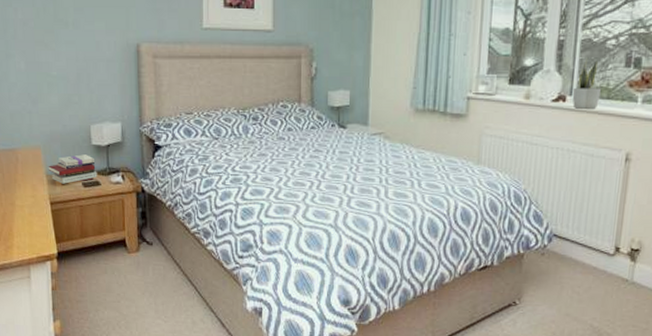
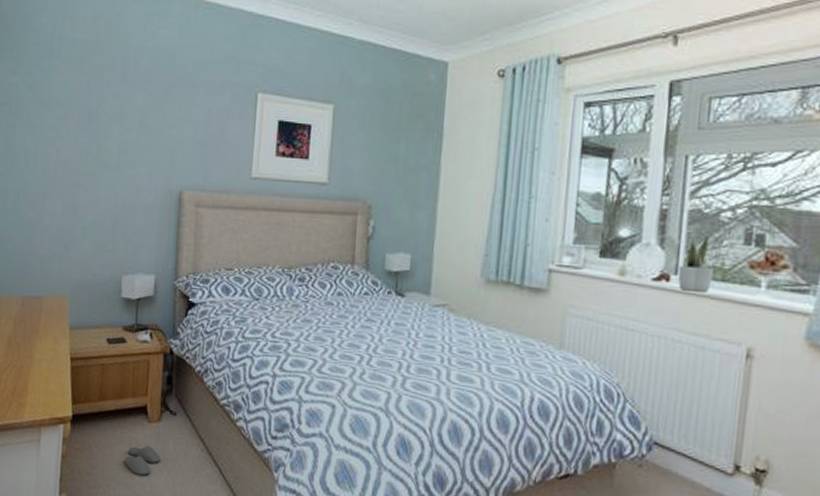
books: present [48,154,97,184] -> none [72,307,124,339]
slippers: none [109,273,143,299] -> present [124,445,161,476]

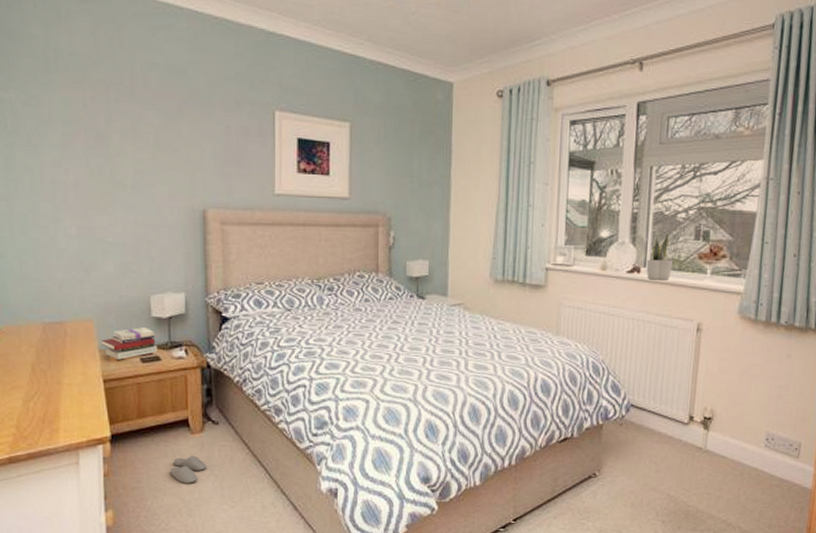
books: none [72,307,124,339] -> present [101,327,158,360]

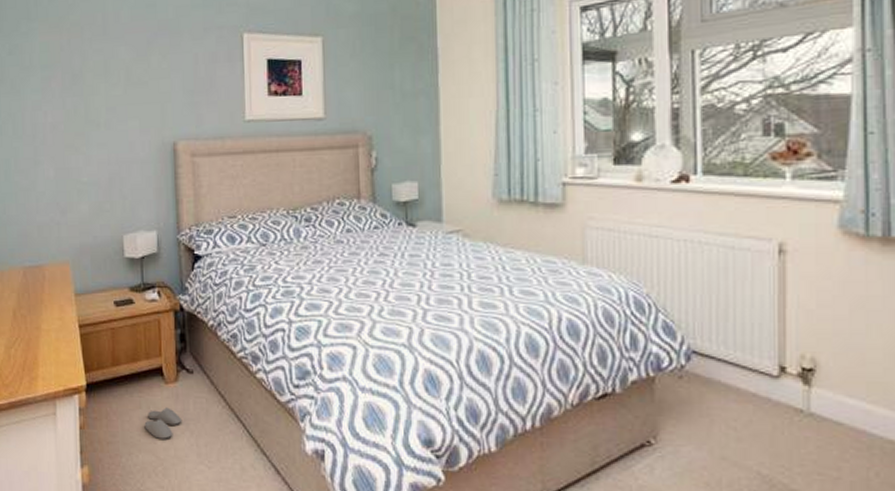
books: present [101,327,158,360] -> none [77,269,131,303]
potted plant: present [646,230,673,282] -> none [697,127,734,192]

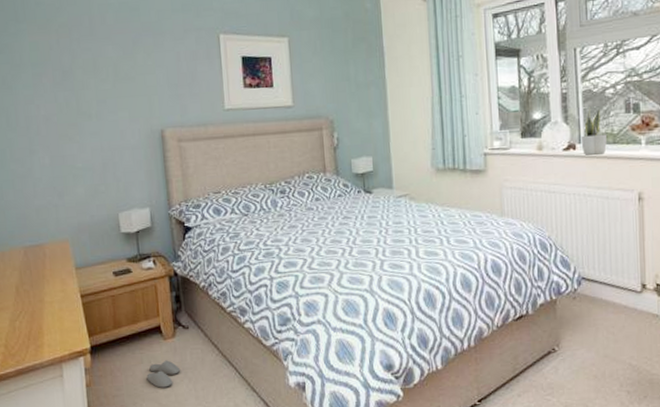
potted plant: none [697,127,734,192] -> present [581,107,607,156]

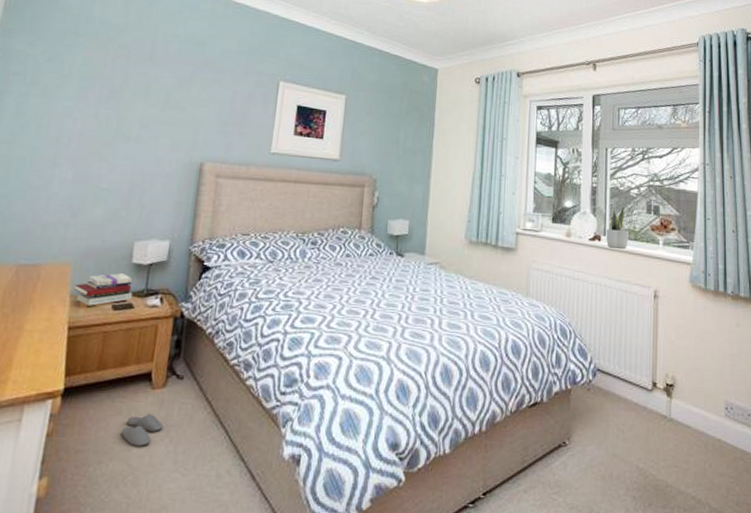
books: none [77,243,128,275] -> present [74,273,133,306]

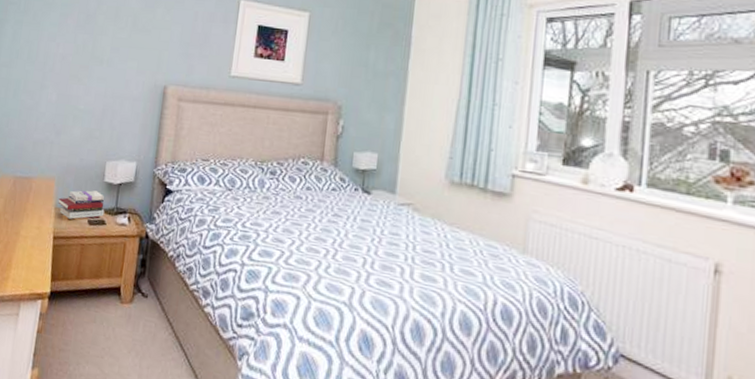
slippers: present [121,413,164,446] -> none [95,325,131,356]
potted plant: present [606,203,629,250] -> none [641,143,678,206]

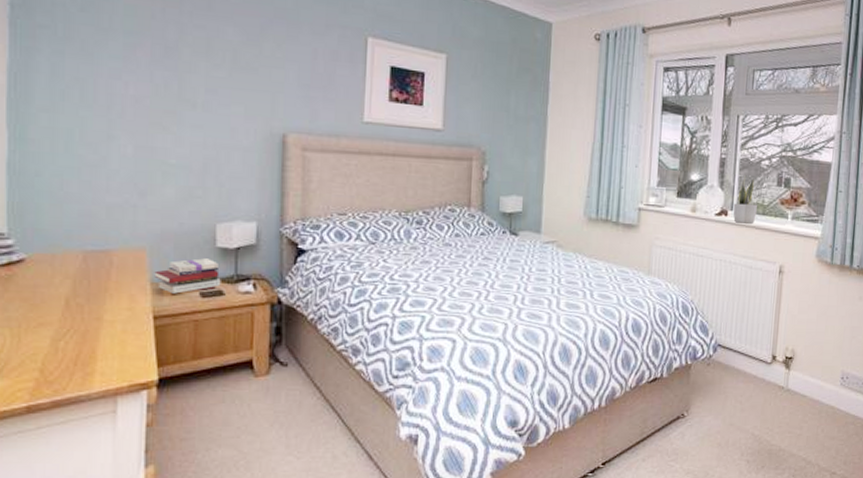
potted plant: none [641,143,678,206] -> present [733,175,757,225]

